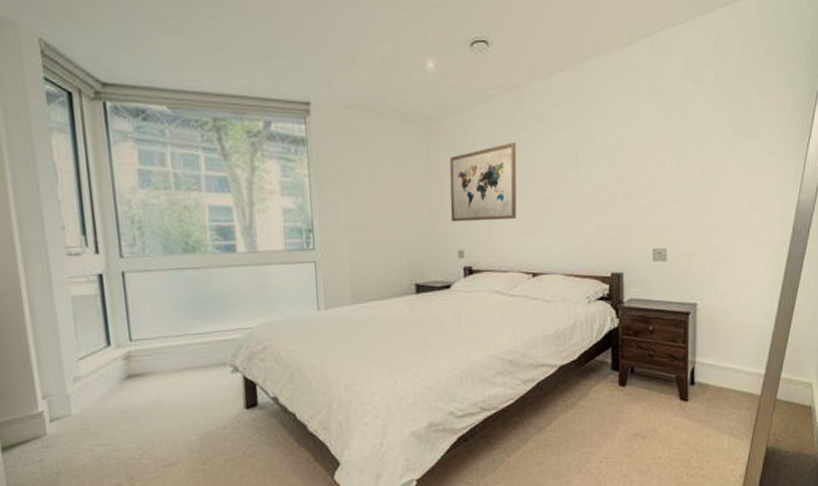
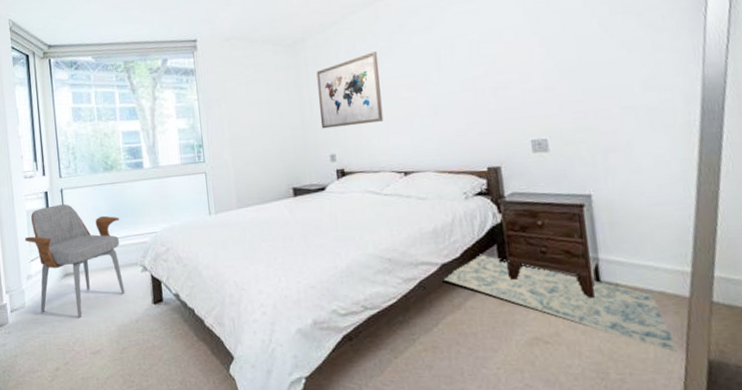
armchair: none [69,291,210,427] -> present [25,204,125,319]
rug: none [560,356,747,442] -> present [444,254,680,352]

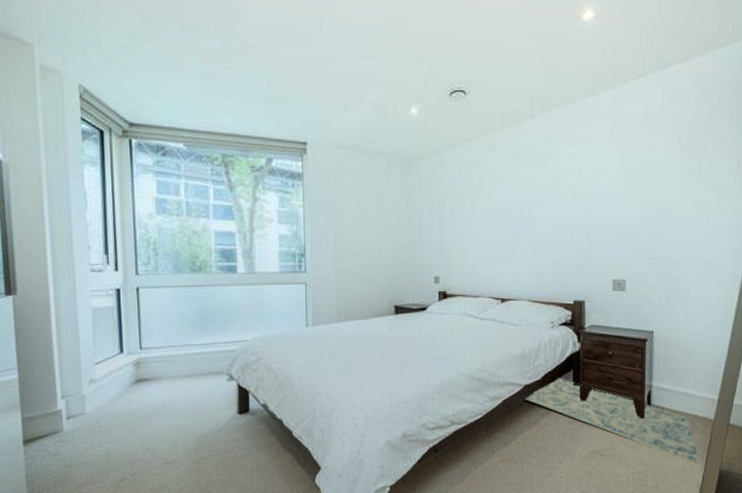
armchair: present [25,204,125,319] -> none [88,304,207,427]
wall art: present [316,51,384,129] -> none [428,181,489,251]

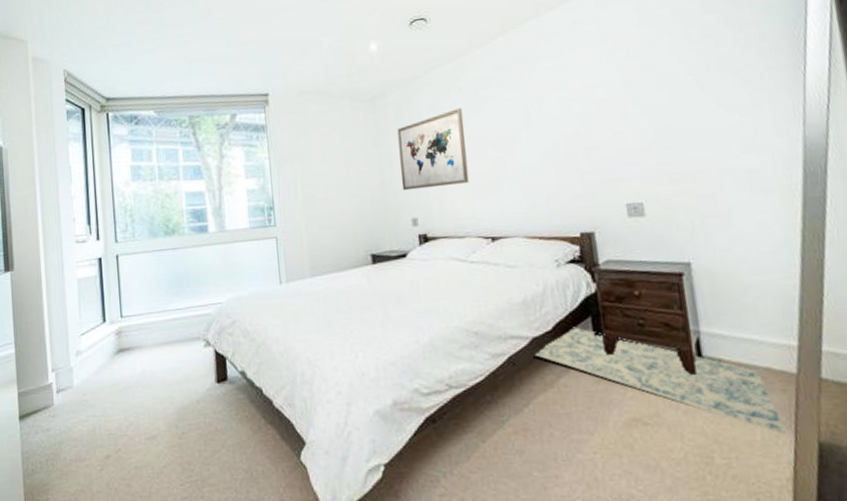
wall art: none [428,181,489,251] -> present [397,108,469,191]

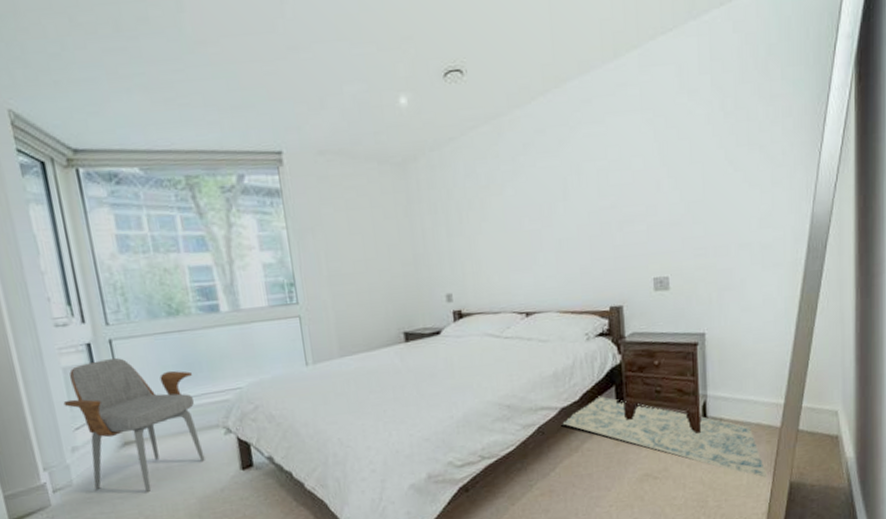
armchair: none [75,272,185,400] -> present [63,358,205,493]
wall art: present [397,108,469,191] -> none [430,175,505,265]

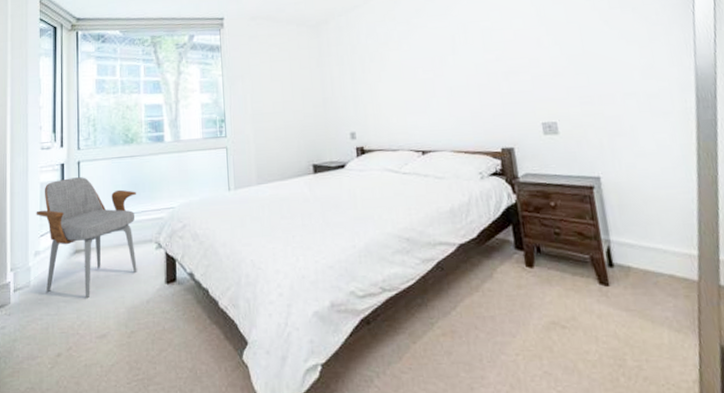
rug: present [562,396,768,478] -> none [461,234,693,338]

